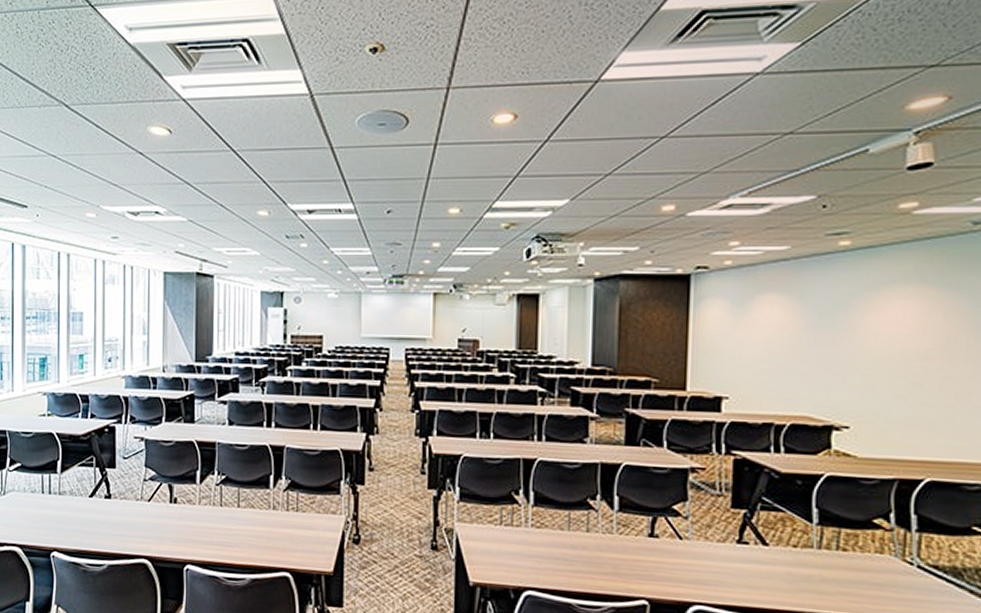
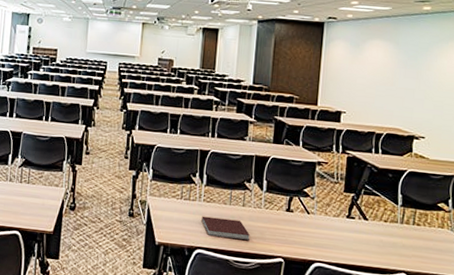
notebook: none [530,546,599,578] -> present [201,216,250,241]

